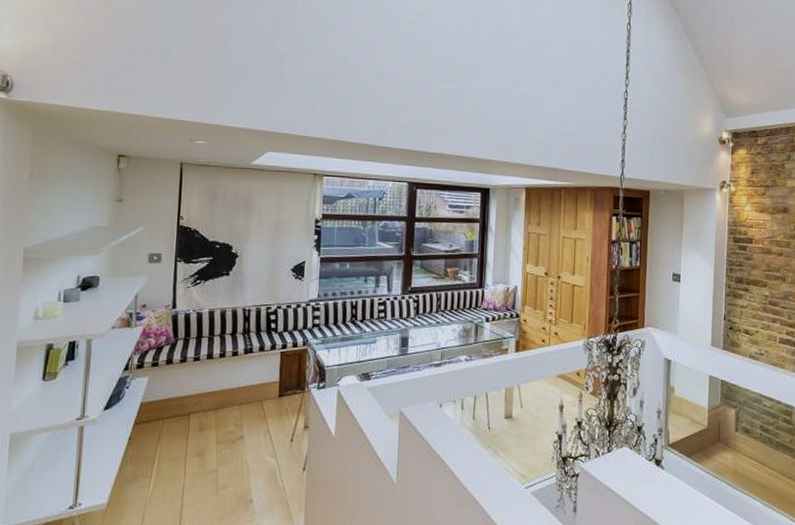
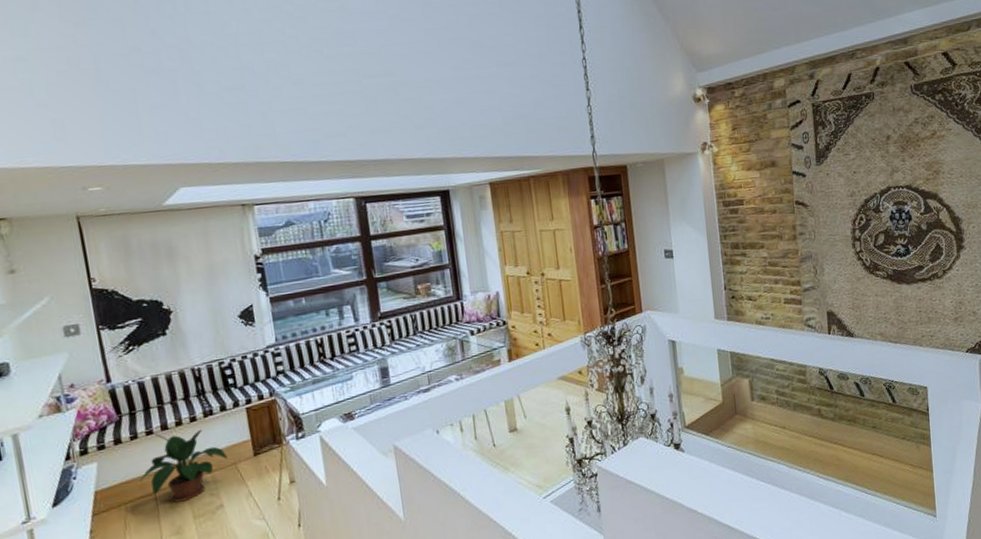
potted plant: none [179,361,256,426] -> present [139,429,227,503]

